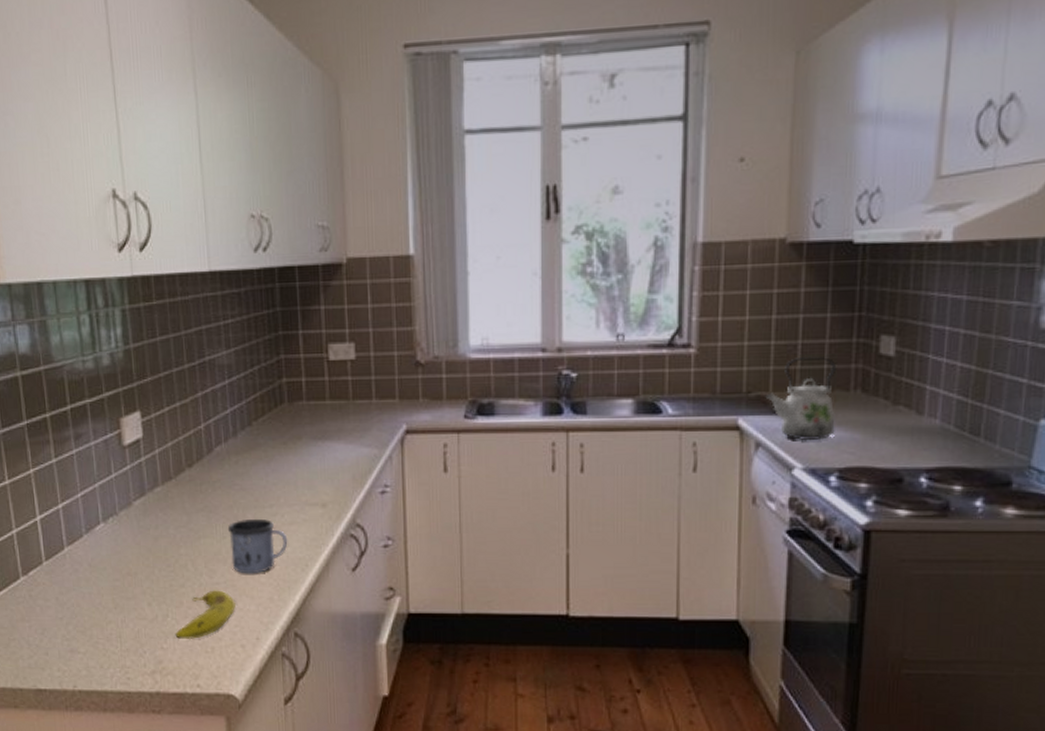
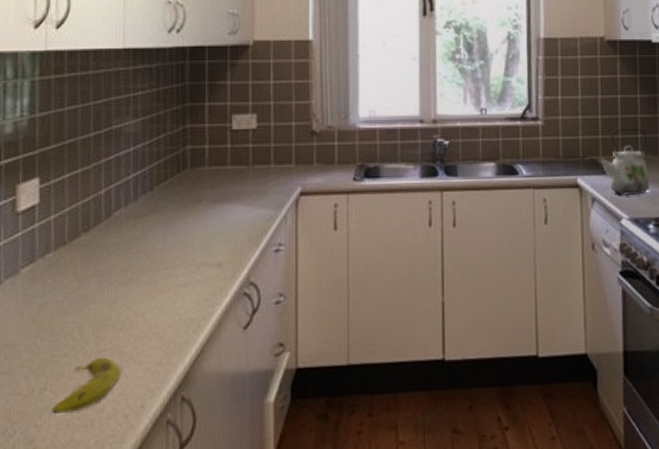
mug: present [227,518,288,574] -> none [119,281,181,339]

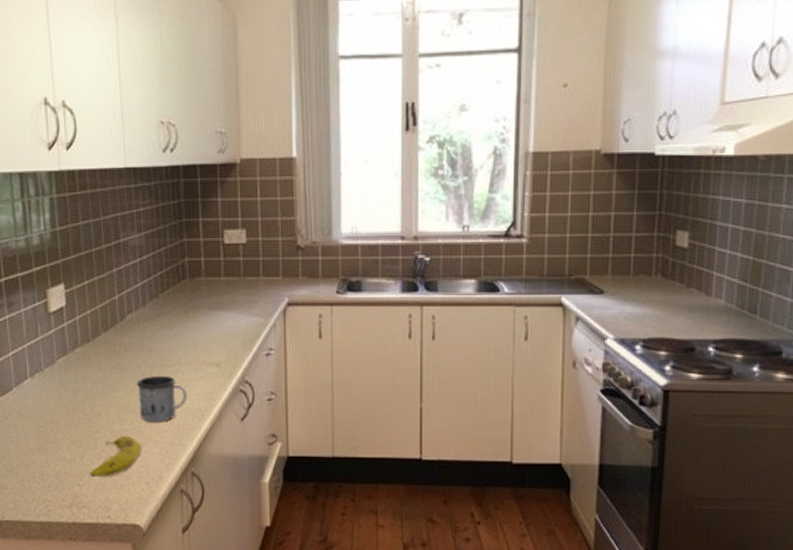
mug: none [119,281,181,339] -> present [136,375,187,422]
kettle: present [597,128,650,196] -> none [584,247,641,316]

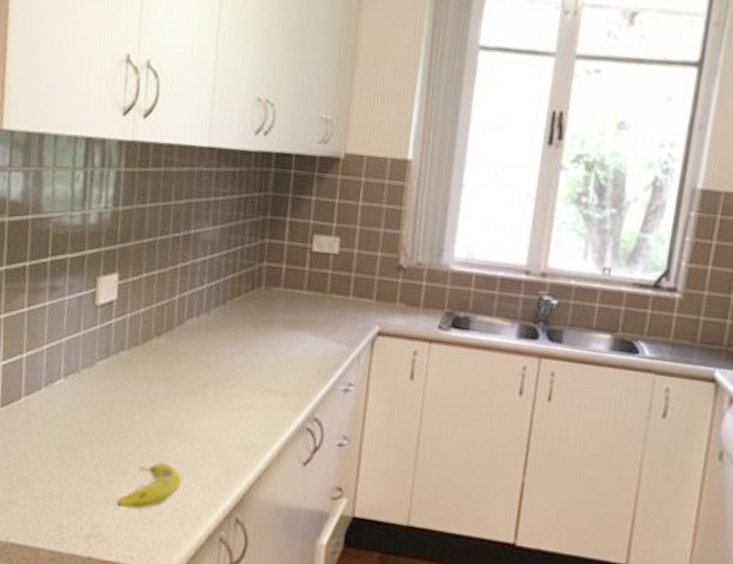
mug: present [136,375,187,422] -> none [184,396,244,453]

